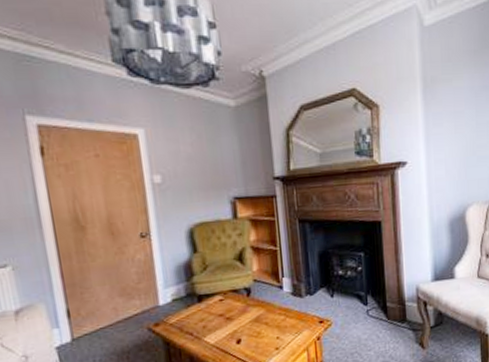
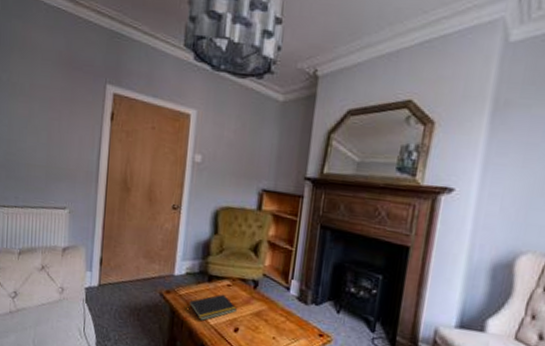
notepad: none [183,310,235,343] -> present [189,294,237,321]

